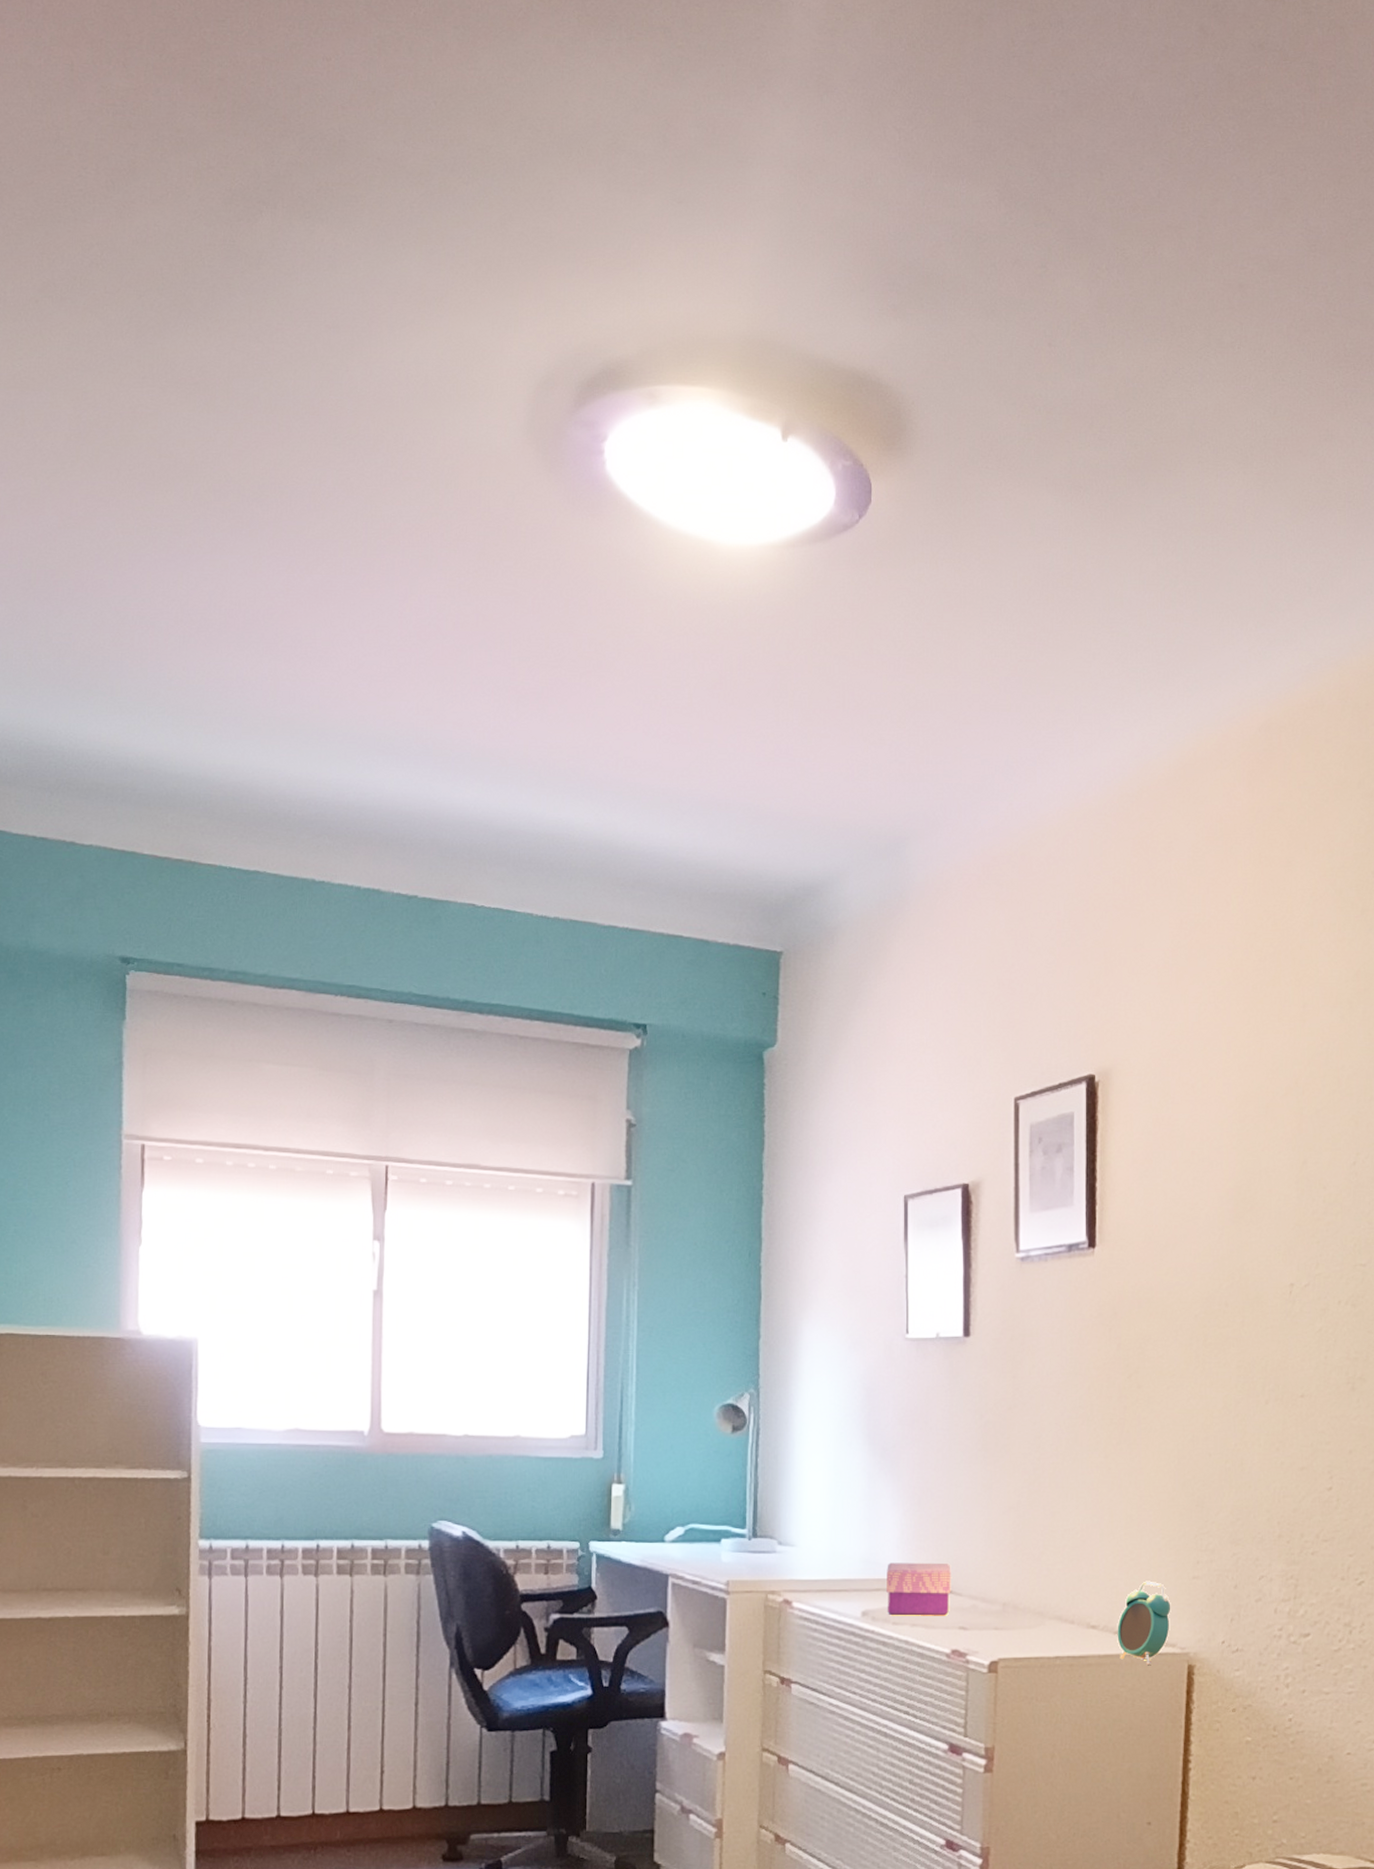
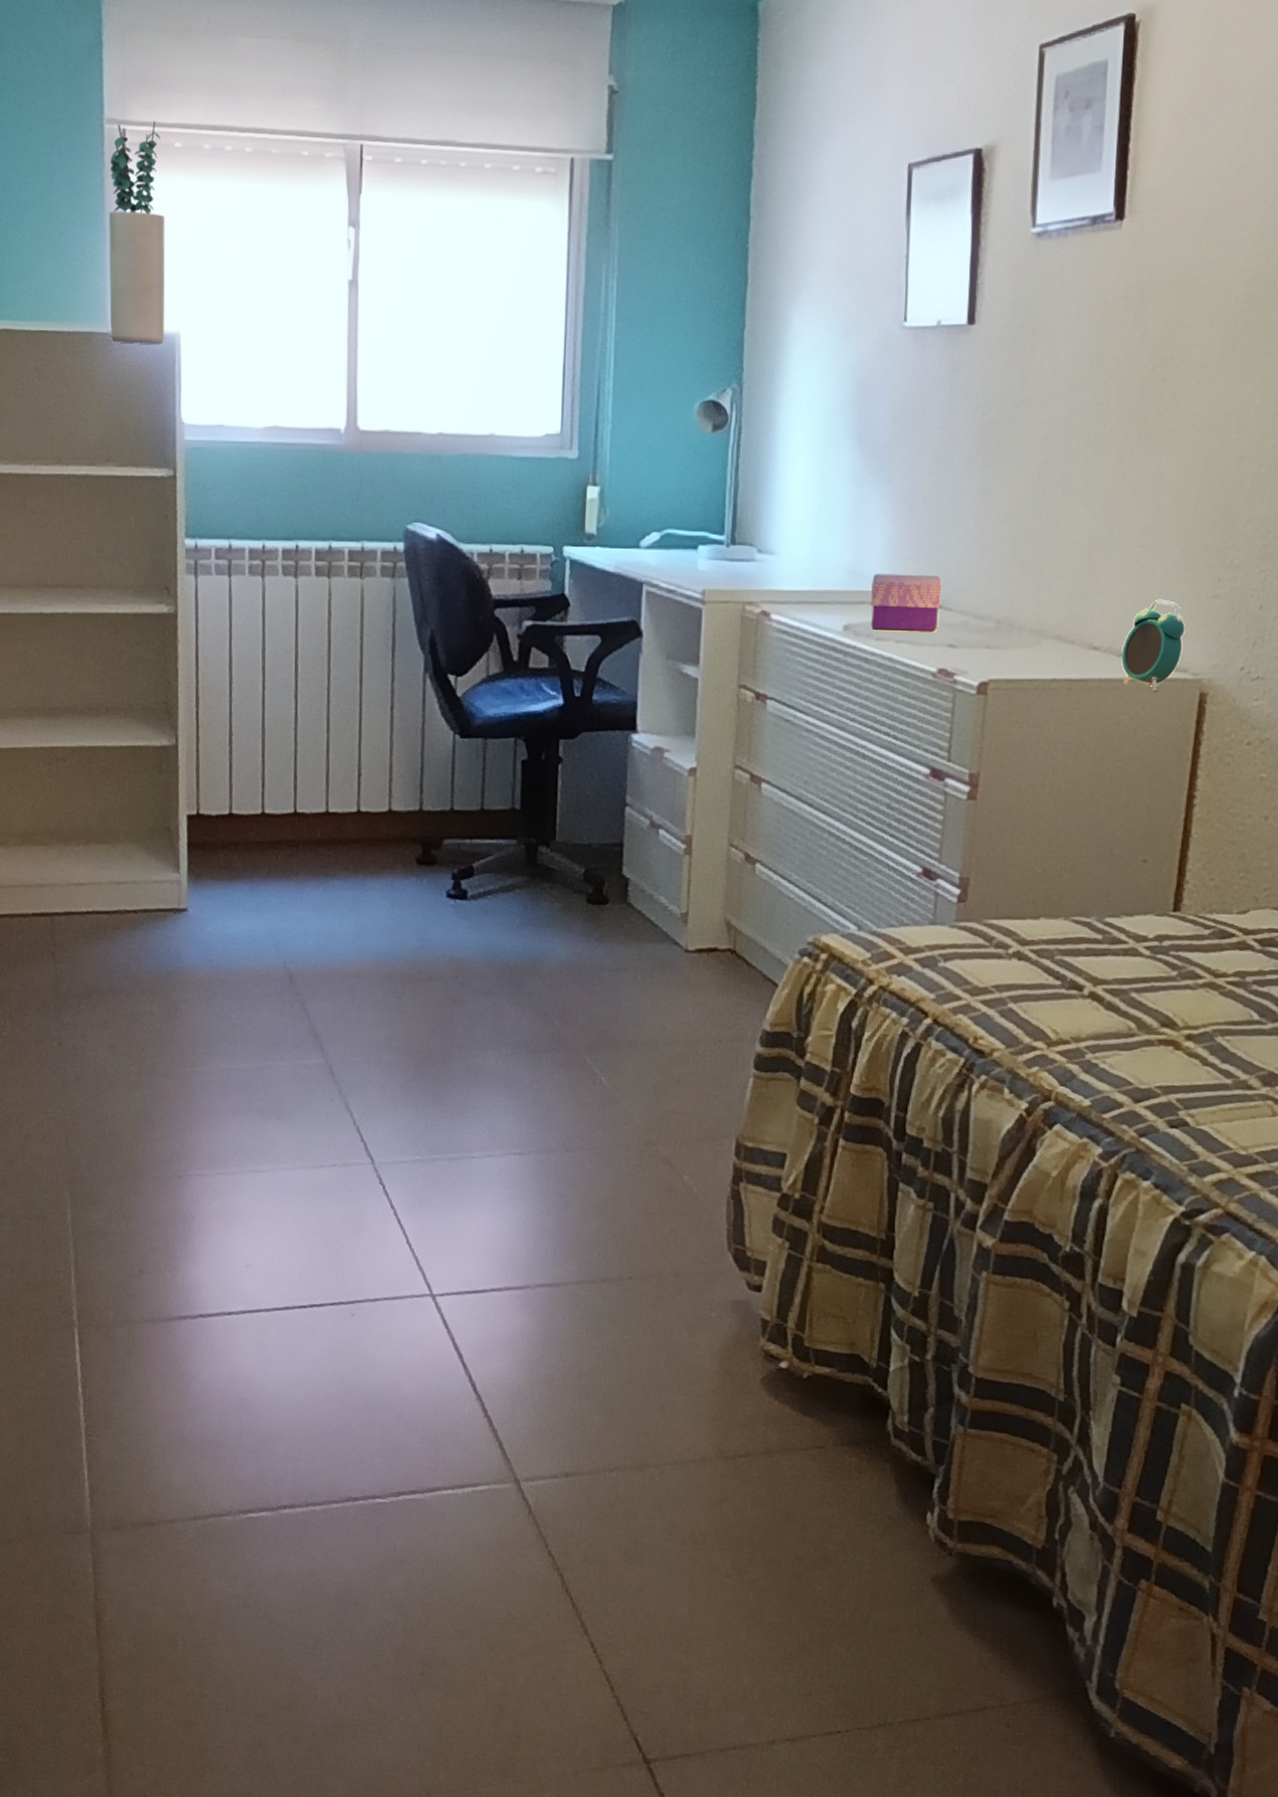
vase: none [123,1137,185,1350] -> present [109,120,165,345]

